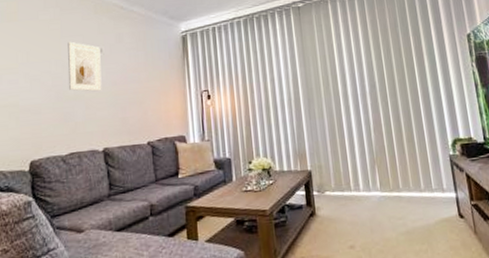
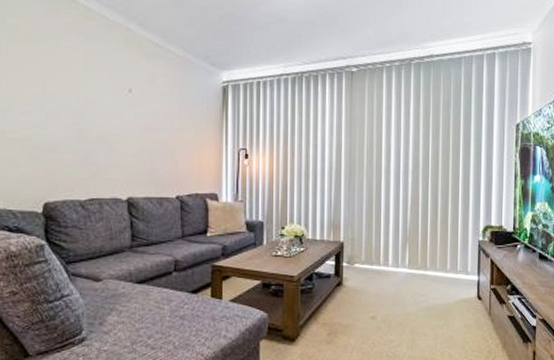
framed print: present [67,41,102,92] -> none [90,75,129,136]

